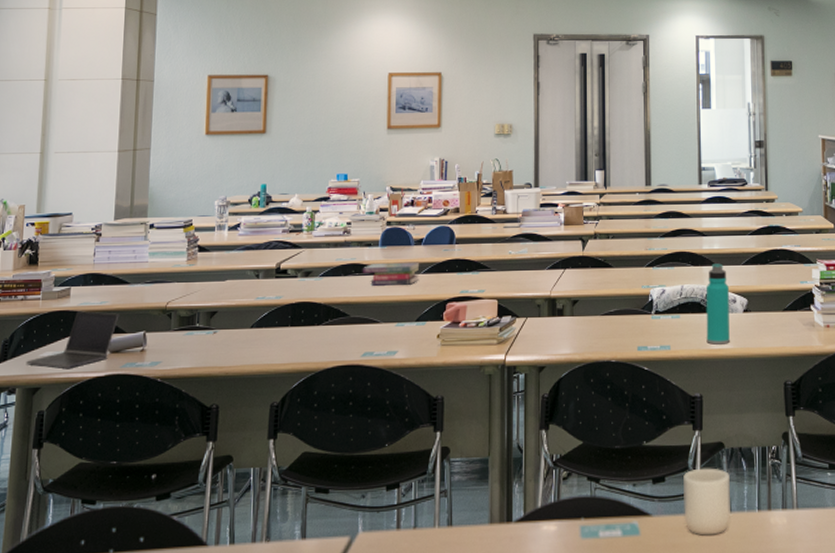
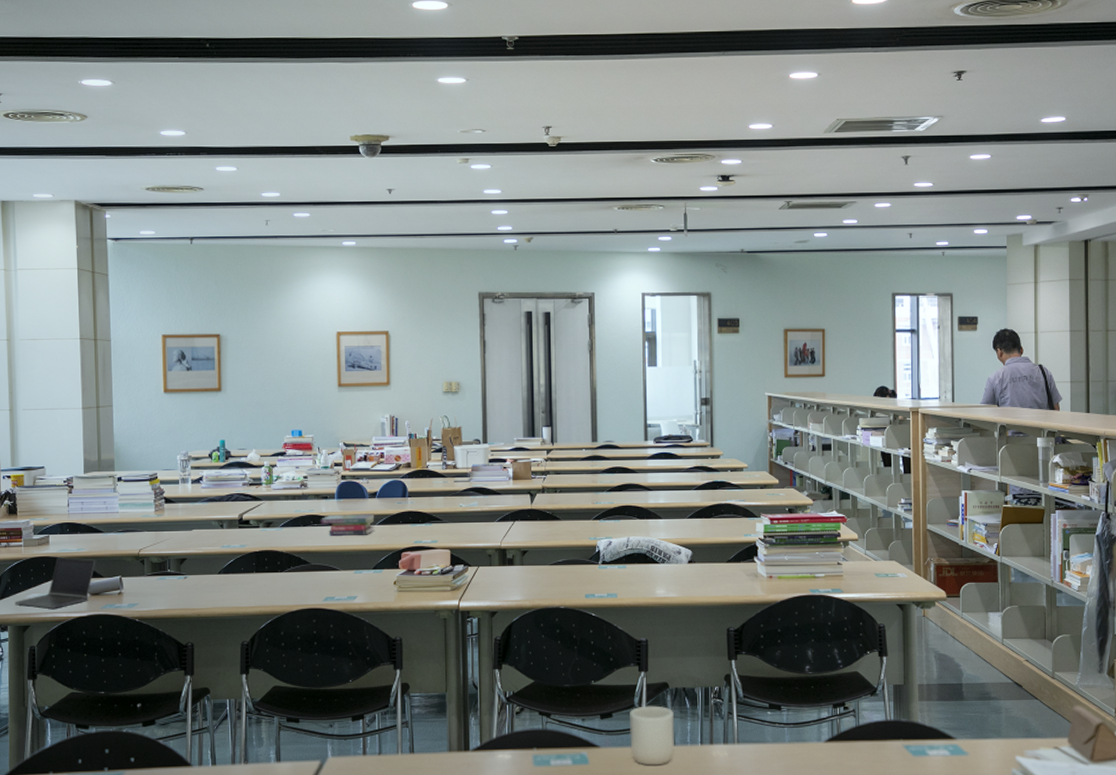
water bottle: present [705,263,730,346] -> none [651,517,674,594]

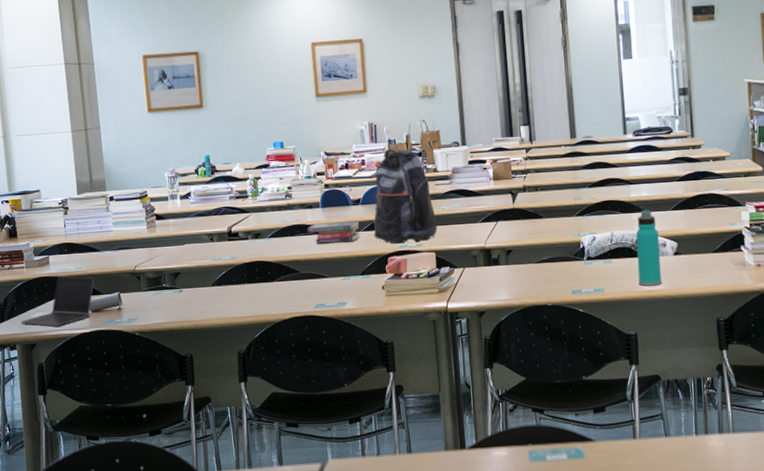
backpack: none [388,442,453,539] -> present [373,148,437,244]
mug: present [630,705,675,766] -> none [622,398,670,458]
water bottle: none [651,517,674,594] -> present [635,210,662,287]

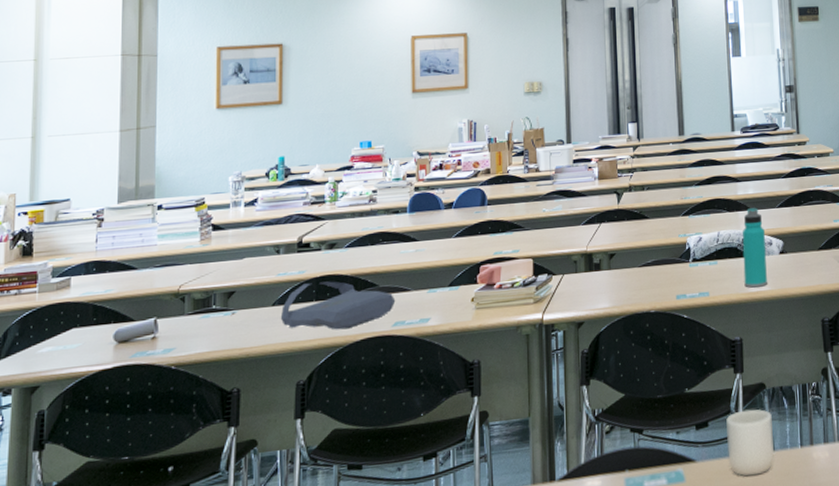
laptop computer: present [21,276,95,327] -> none [22,301,127,364]
bag: none [219,266,316,309] -> present [280,281,396,330]
books: present [306,220,360,244] -> none [390,226,450,253]
backpack: present [373,148,437,244] -> none [466,146,536,251]
mug: none [622,398,670,458] -> present [726,409,775,476]

